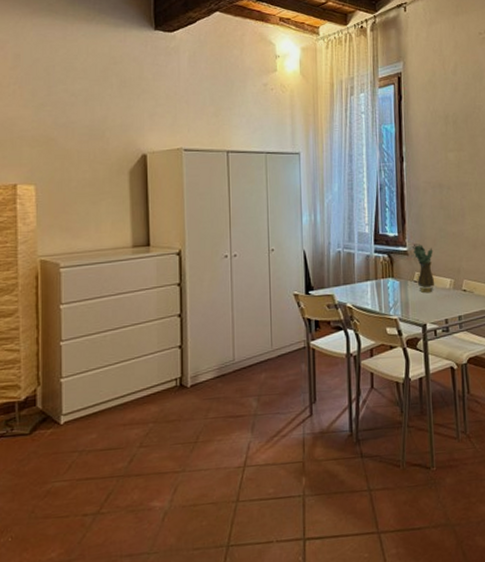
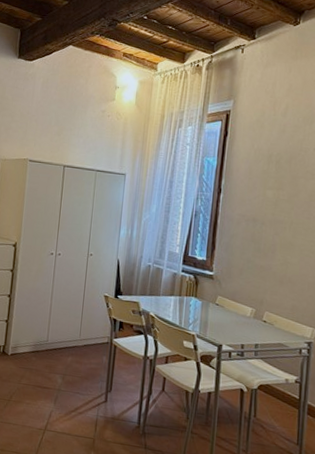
vase: present [412,243,435,294] -> none [218,269,239,318]

